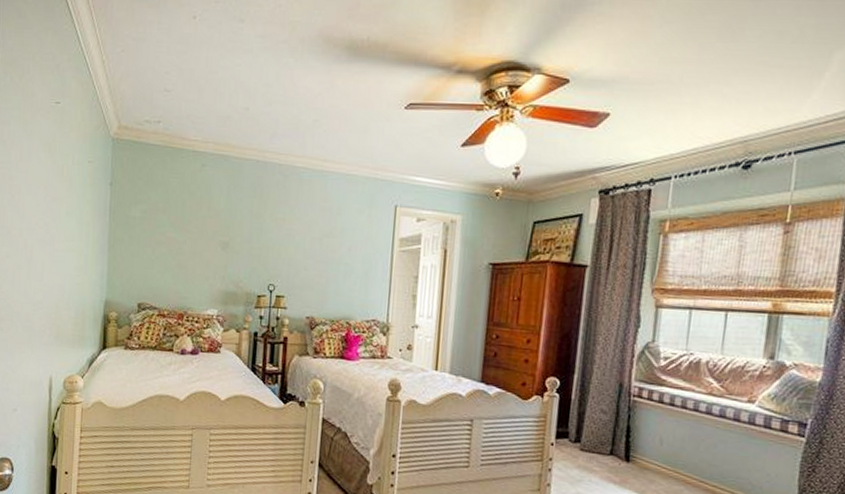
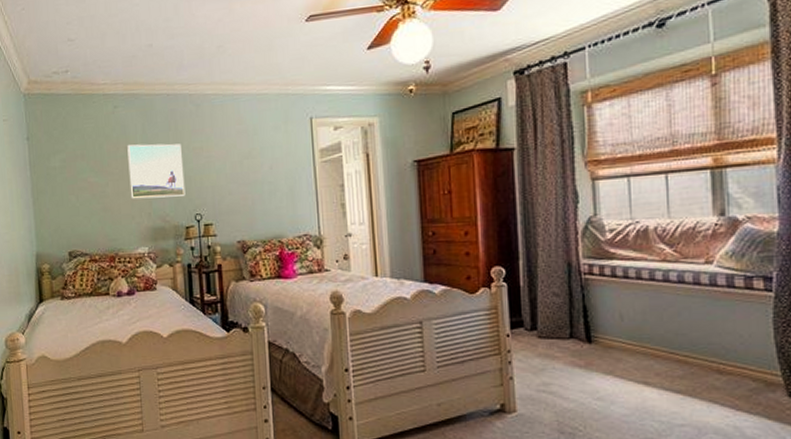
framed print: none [207,206,264,265] -> present [127,143,186,199]

